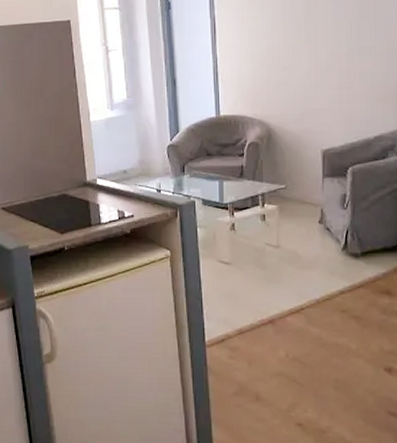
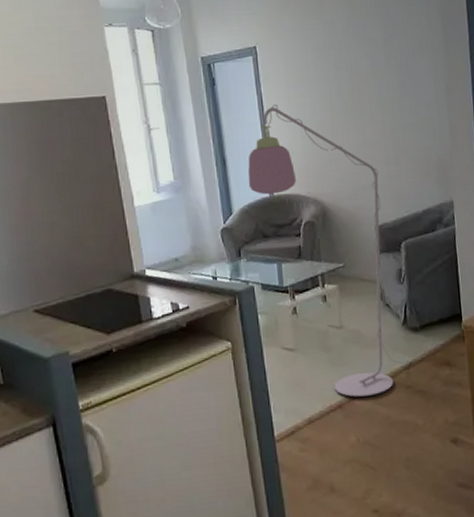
floor lamp: none [196,27,364,315] -> present [248,103,425,397]

